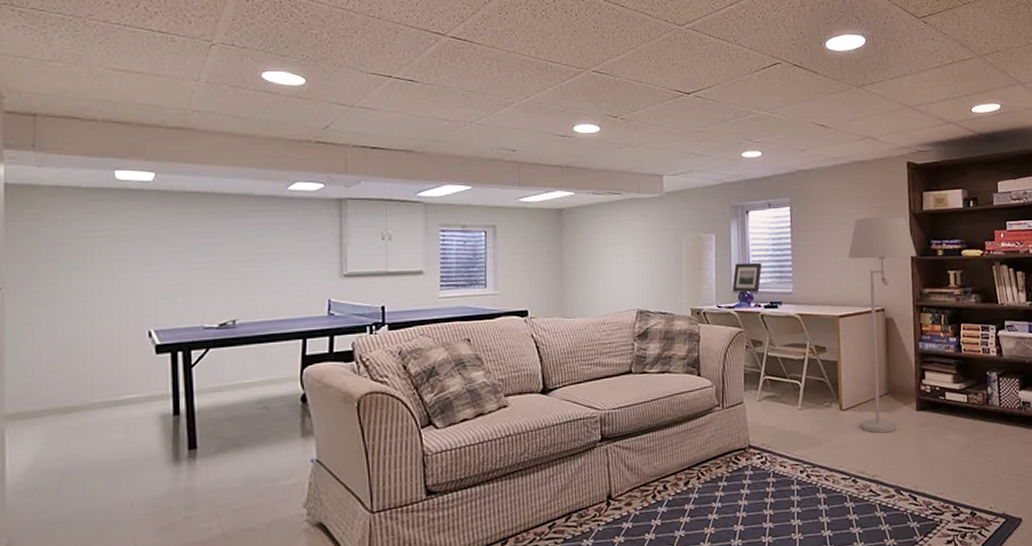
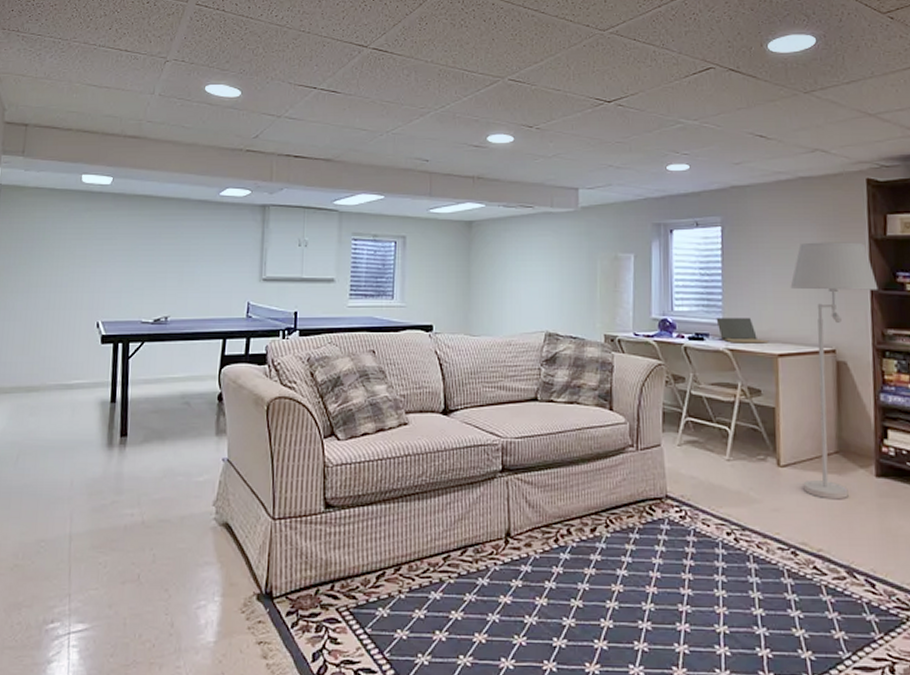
picture frame: present [732,262,762,293] -> none [651,287,687,321]
laptop: none [787,286,832,309] -> present [716,318,769,343]

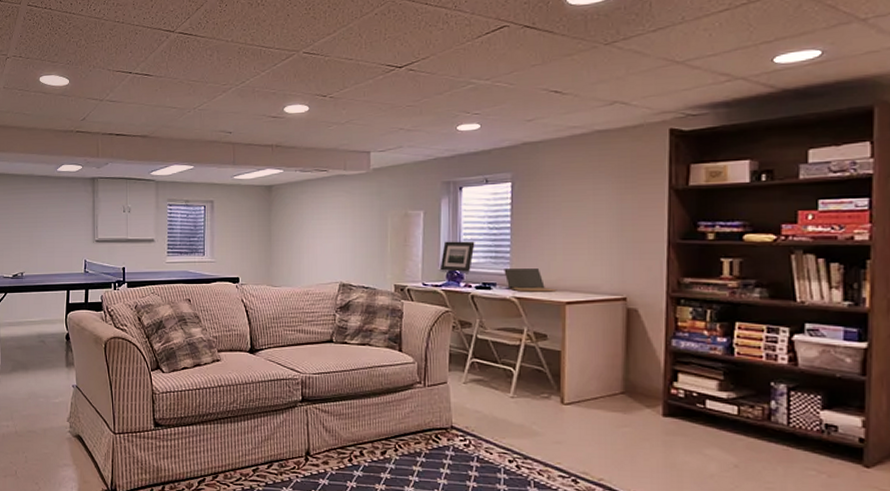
picture frame: none [651,287,687,321] -> present [439,241,475,272]
floor lamp: present [790,242,878,500] -> none [581,193,676,436]

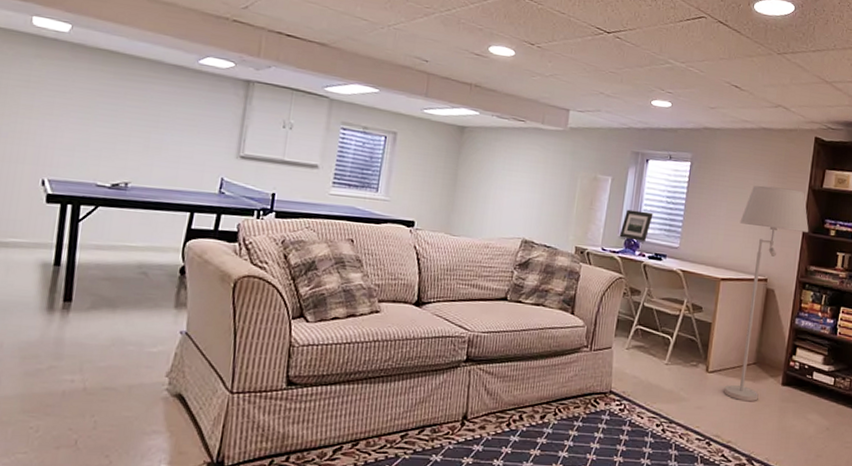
laptop: present [504,268,557,292] -> none [674,242,716,268]
floor lamp: none [581,193,676,436] -> present [724,185,809,402]

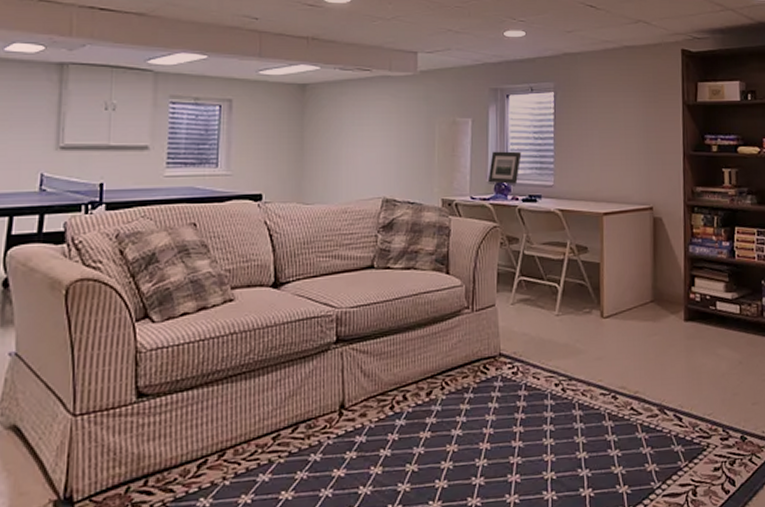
floor lamp: present [724,185,809,402] -> none [615,107,690,345]

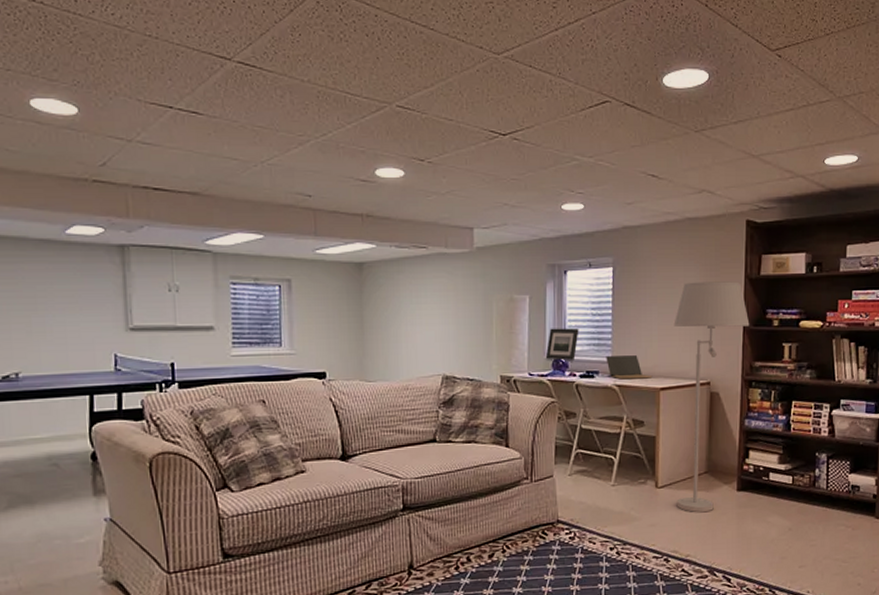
laptop: none [548,179,596,204] -> present [606,355,653,380]
floor lamp: none [615,107,690,345] -> present [673,281,750,513]

